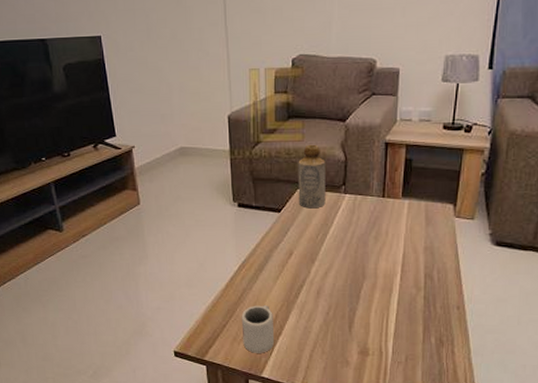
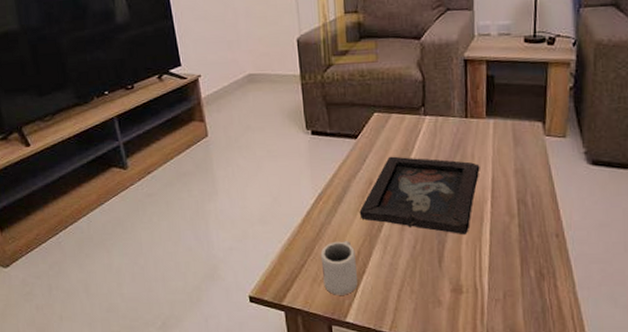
decorative tray: none [279,230,393,304] -> present [359,156,480,235]
bottle: present [298,144,326,209] -> none [373,64,405,133]

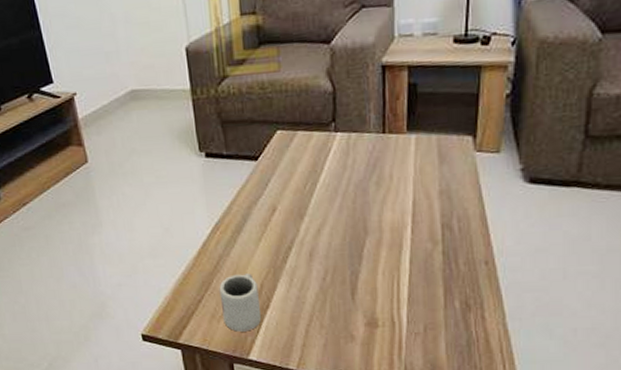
decorative tray: present [359,156,480,235] -> none [261,179,399,265]

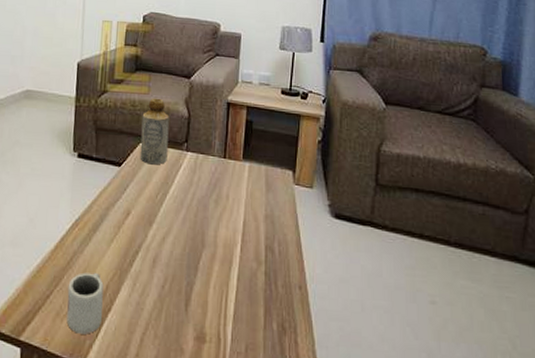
bottle: none [275,74,313,153] -> present [140,98,169,165]

